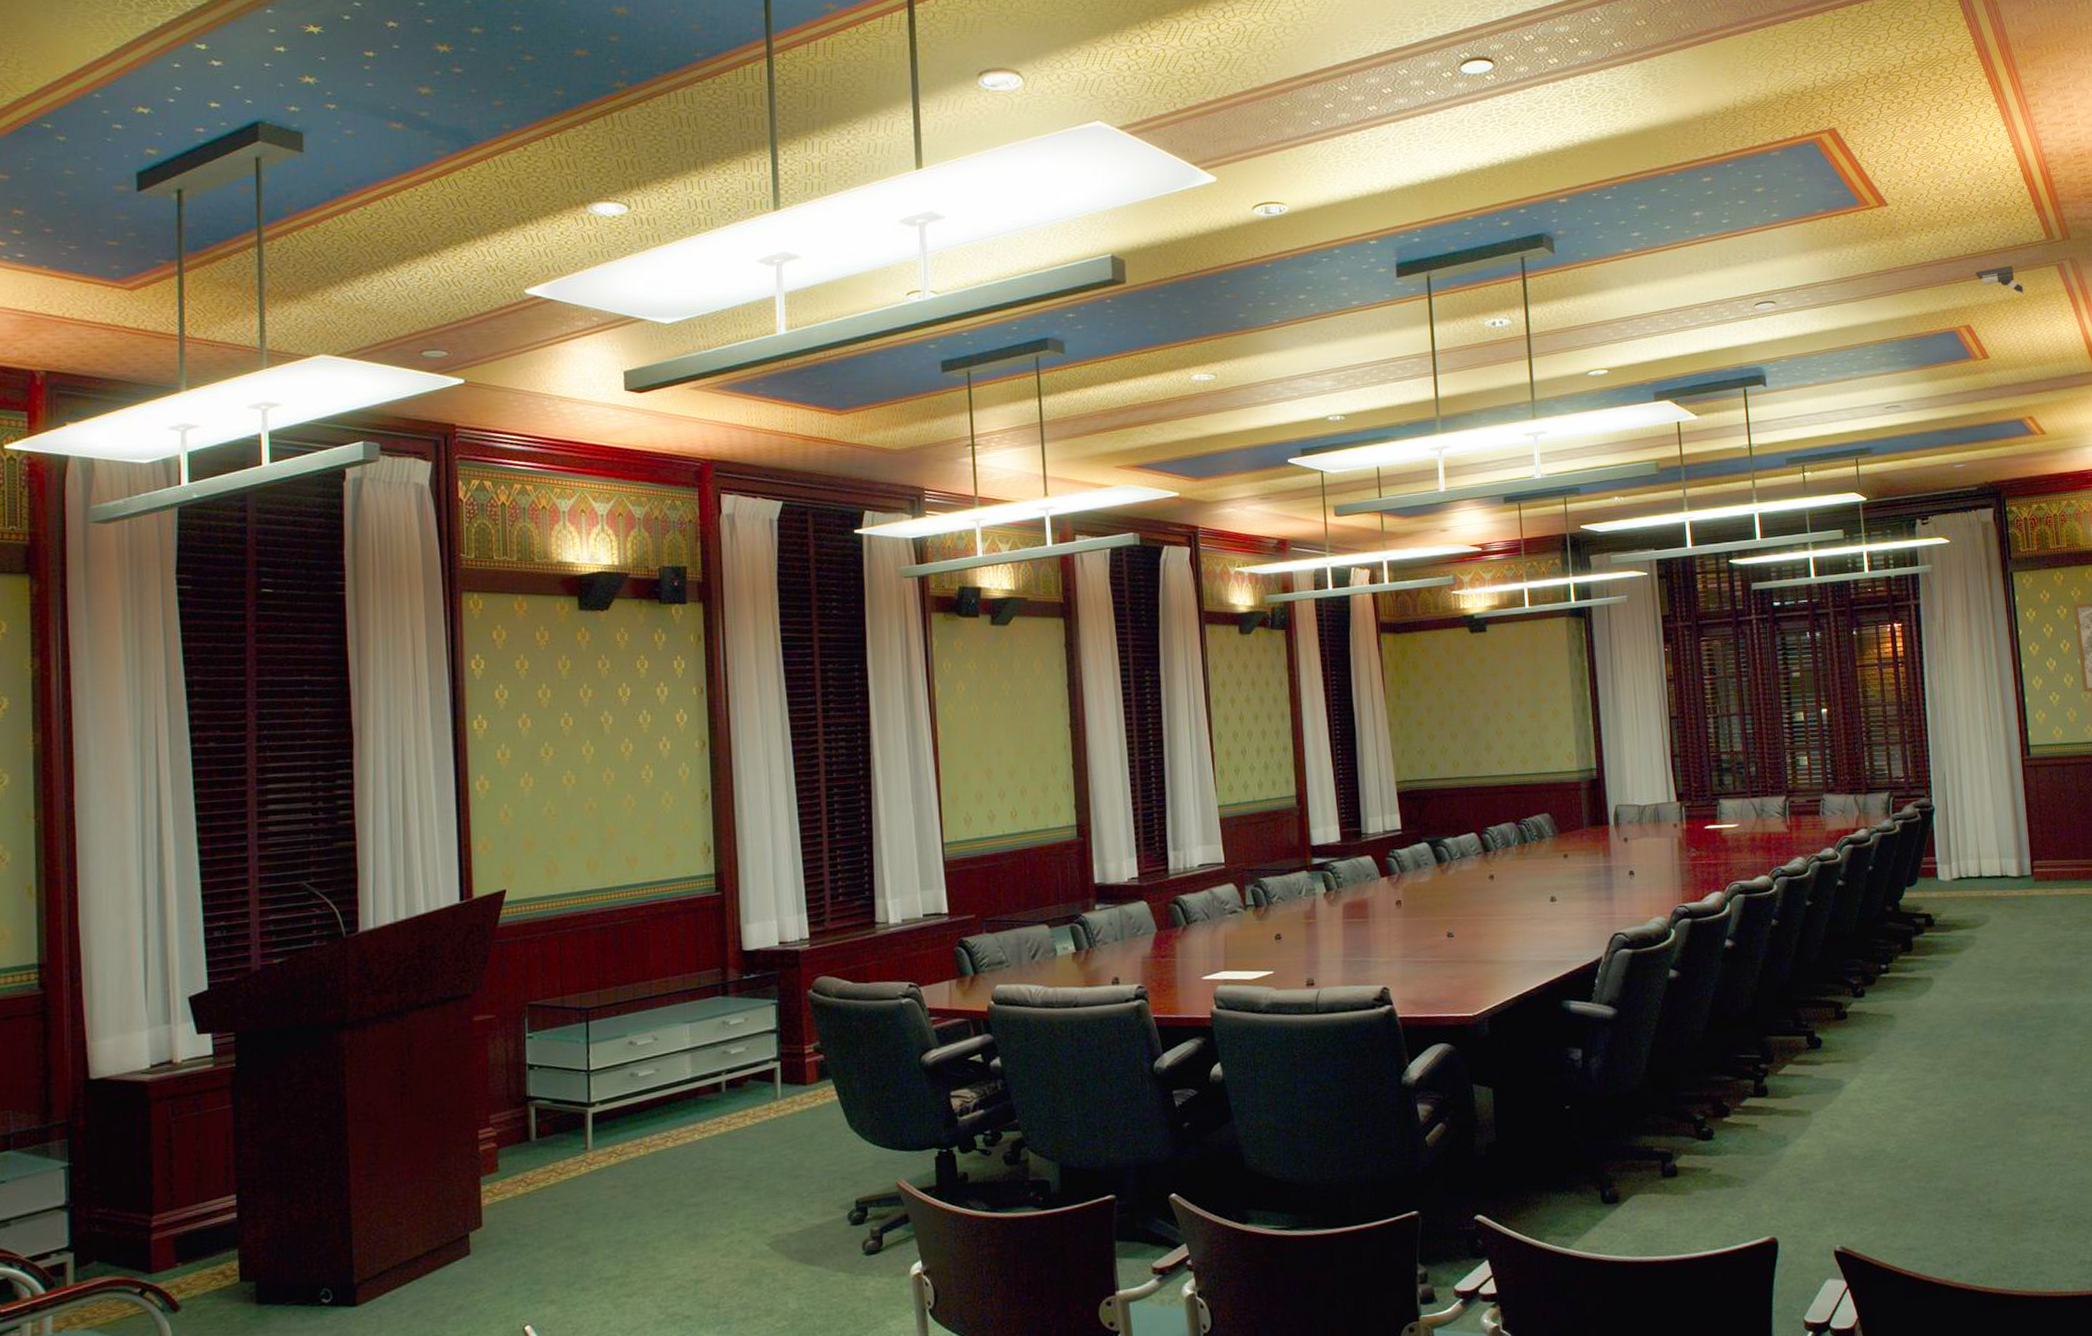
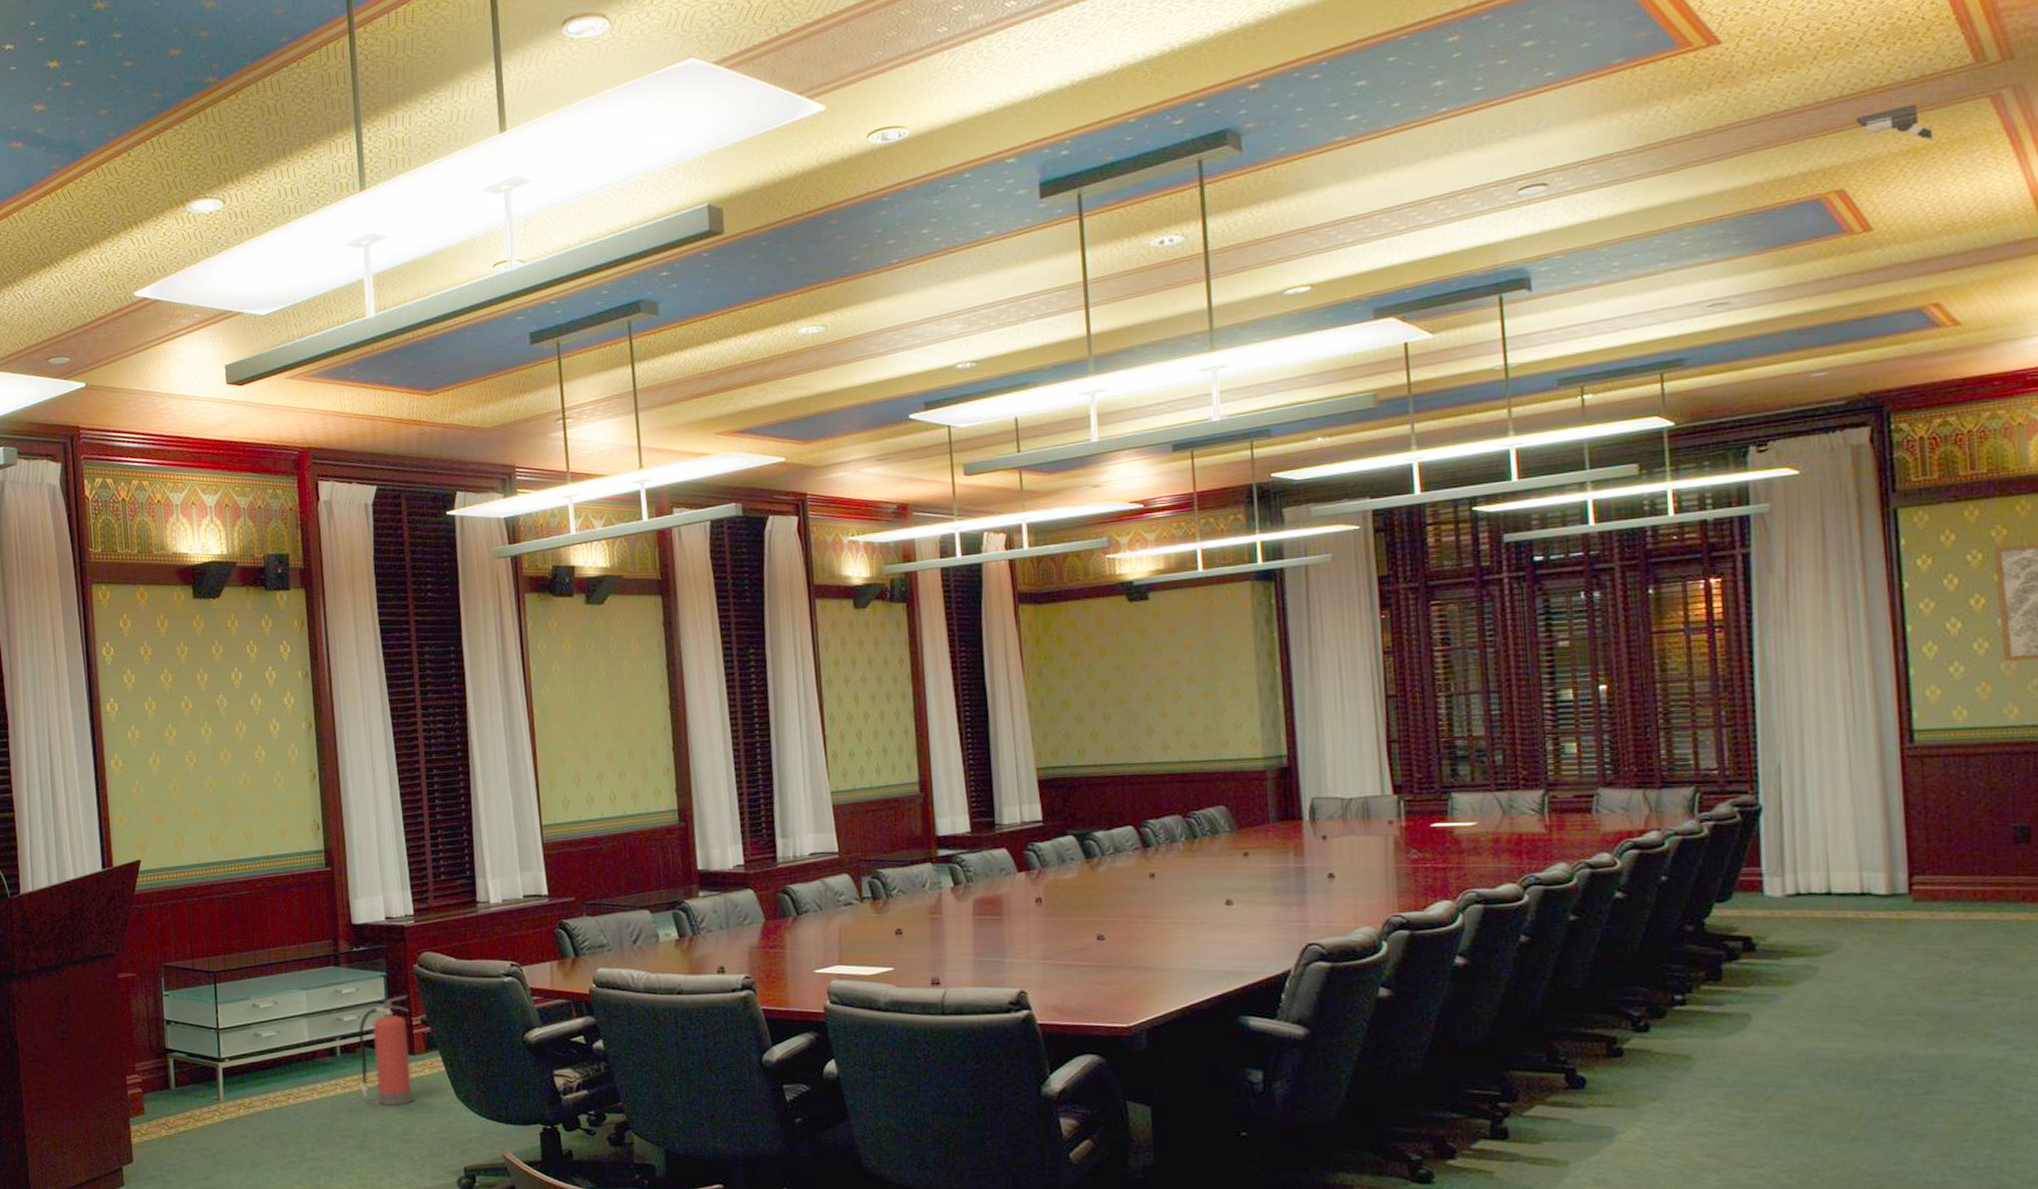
fire extinguisher: none [747,1023,803,1142] -> present [359,995,413,1106]

